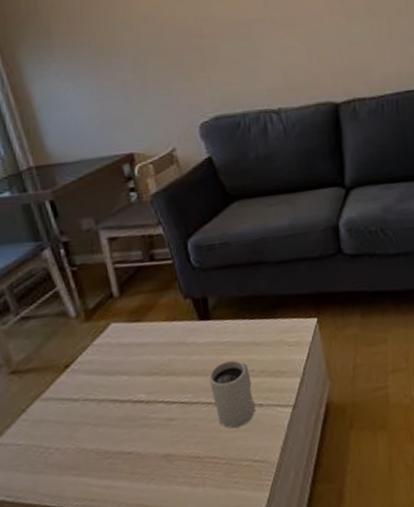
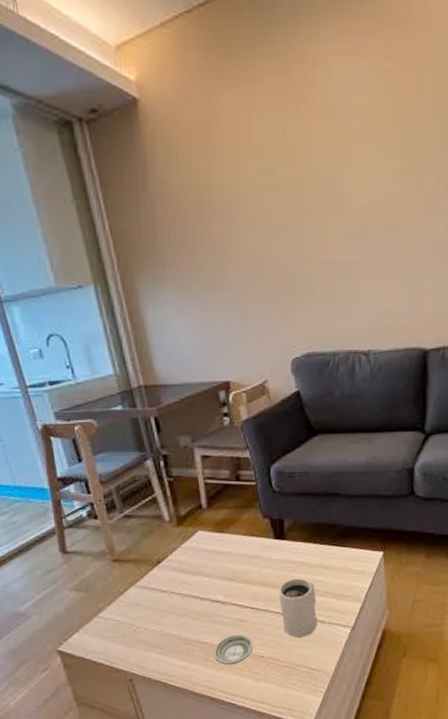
saucer: none [140,435,187,475] -> present [213,634,254,665]

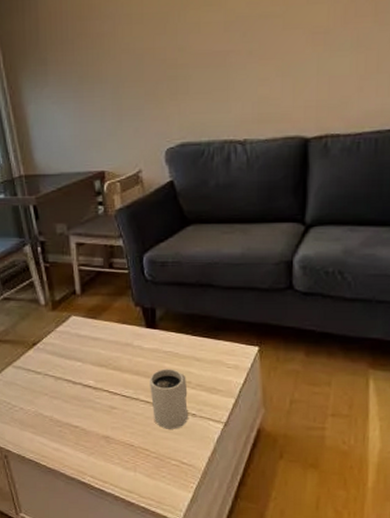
saucer: present [213,634,254,665] -> none [84,420,123,451]

